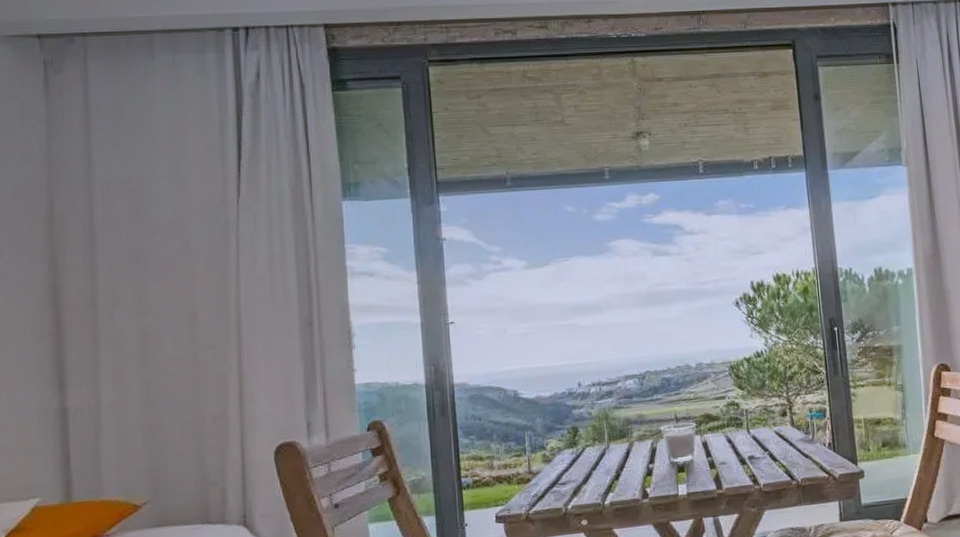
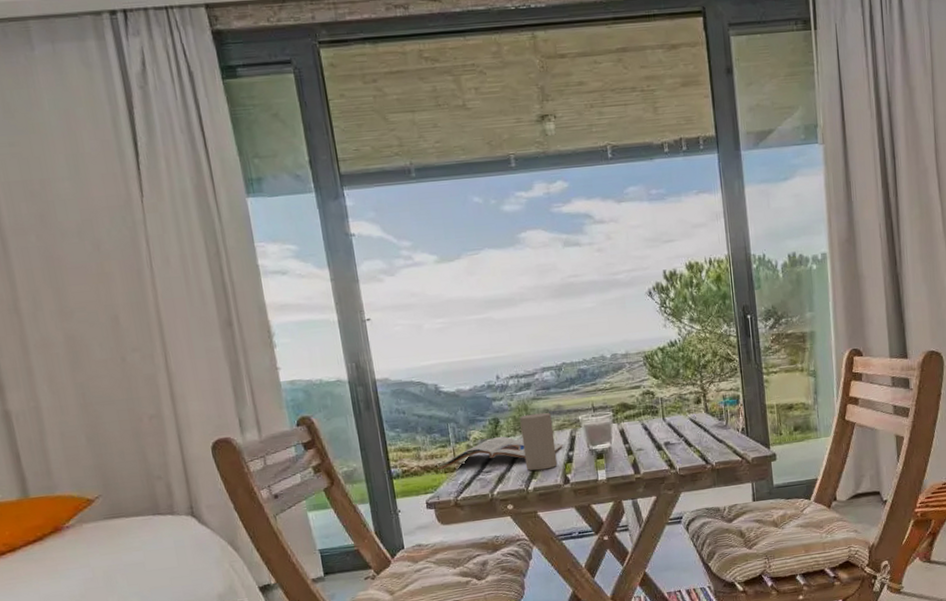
magazine: none [511,446,644,481] -> present [438,436,564,470]
cup: none [599,421,637,484] -> present [519,412,558,471]

